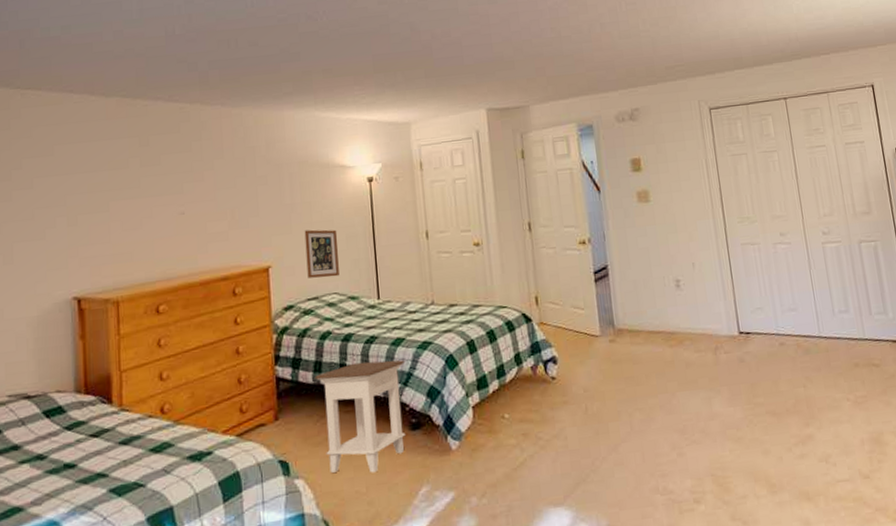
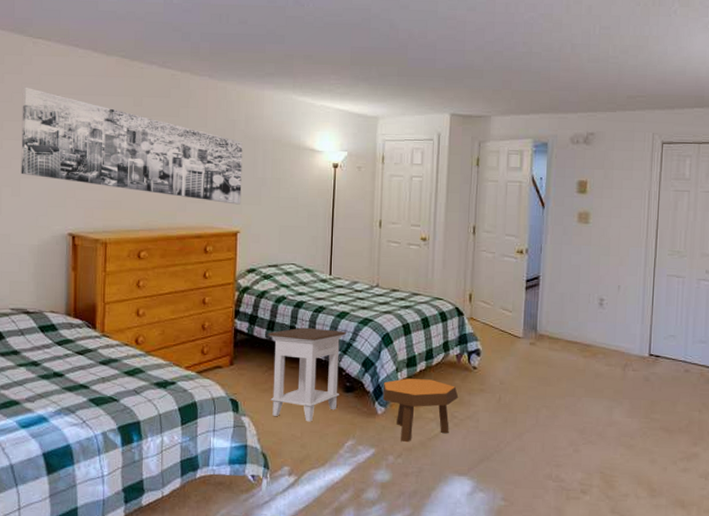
wall art: none [11,142,270,239] -> present [21,87,243,205]
picture frame: present [304,229,339,278] -> none [270,204,301,249]
footstool: none [453,399,541,478] -> present [382,378,459,443]

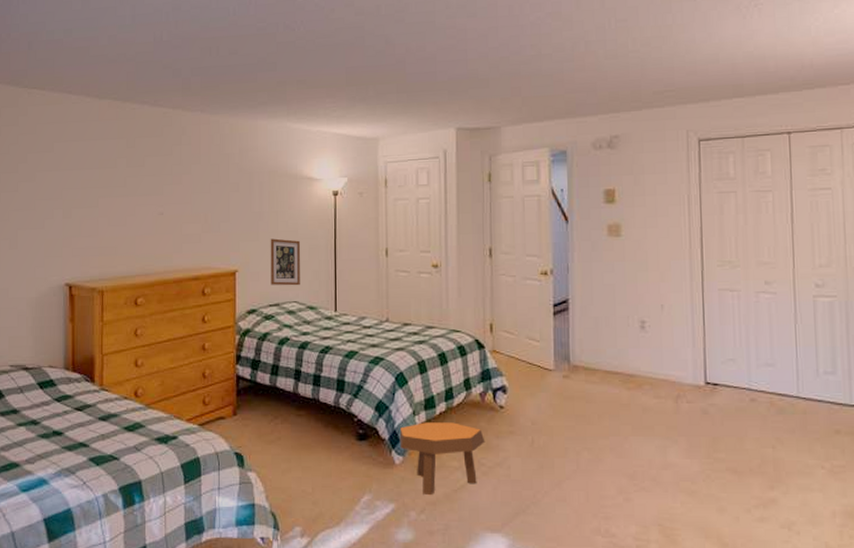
wall art: present [21,87,243,205] -> none [18,137,238,242]
nightstand: present [268,327,347,422] -> none [272,370,357,476]
picture frame: none [270,204,301,249] -> present [270,238,301,286]

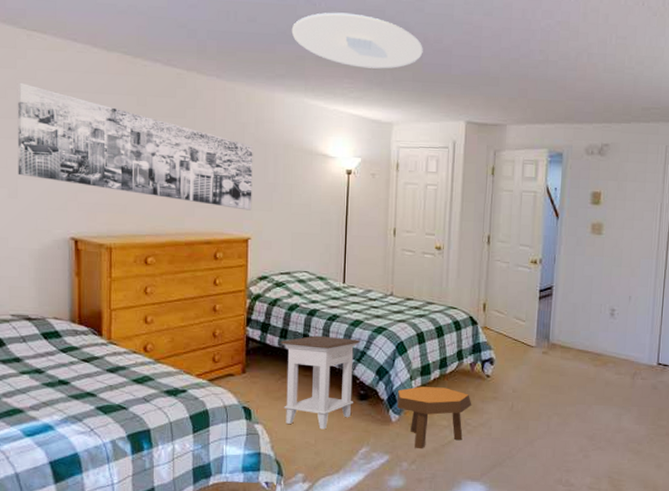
wall art: none [18,137,238,242] -> present [17,82,253,211]
picture frame: present [270,238,301,286] -> none [282,210,313,257]
ceiling light: none [272,33,406,86] -> present [291,12,423,69]
nightstand: none [272,370,357,476] -> present [280,335,361,430]

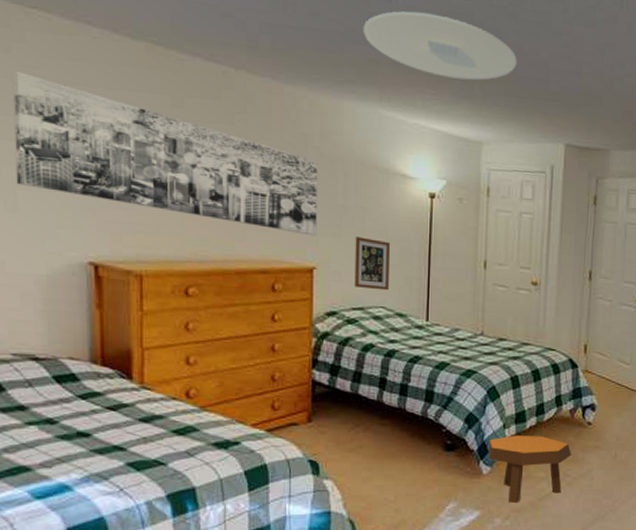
nightstand: present [280,335,361,430] -> none [353,379,447,484]
picture frame: none [282,210,313,257] -> present [354,236,391,291]

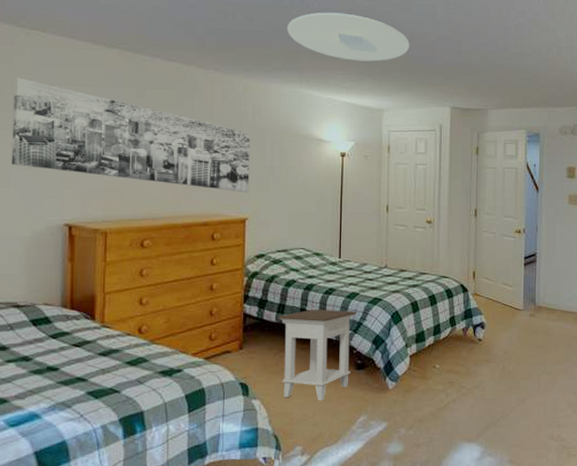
nightstand: none [353,379,447,484] -> present [278,309,357,401]
picture frame: present [354,236,391,291] -> none [279,191,309,234]
footstool: present [488,435,572,504] -> none [393,353,466,415]

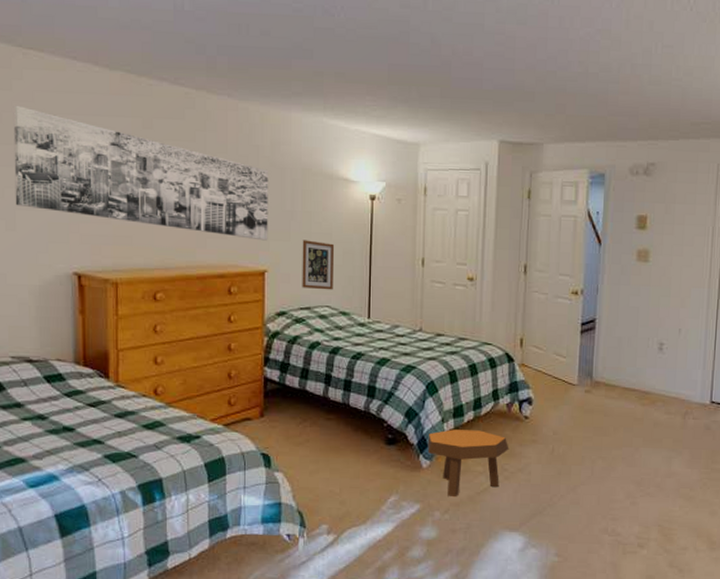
nightstand: present [278,309,357,401] -> none [301,375,388,477]
picture frame: none [279,191,309,234] -> present [302,240,335,290]
ceiling light: present [287,12,410,62] -> none [308,23,452,85]
footstool: none [393,353,466,415] -> present [427,429,509,498]

